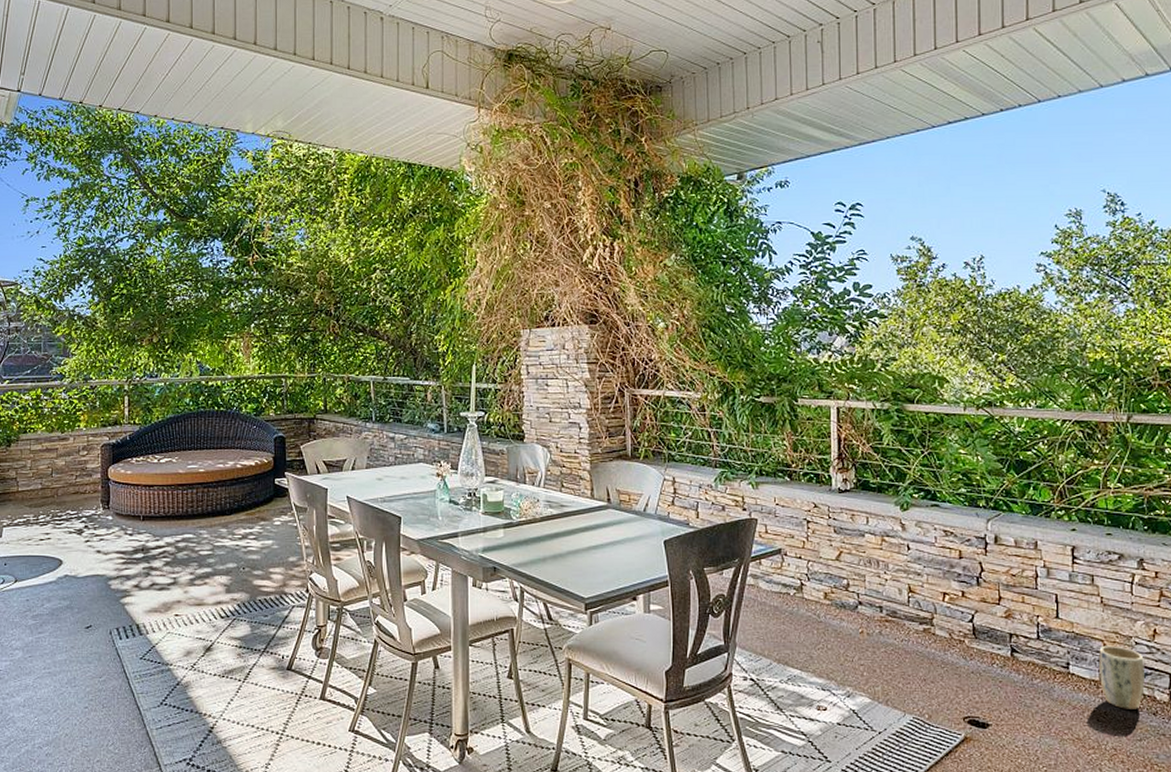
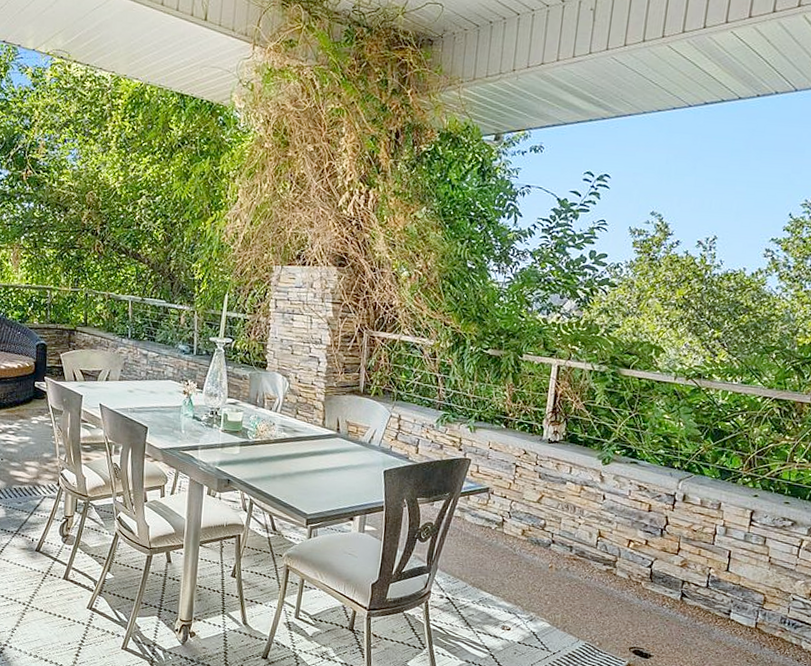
plant pot: present [1099,645,1145,709] -> none [755,598,798,655]

